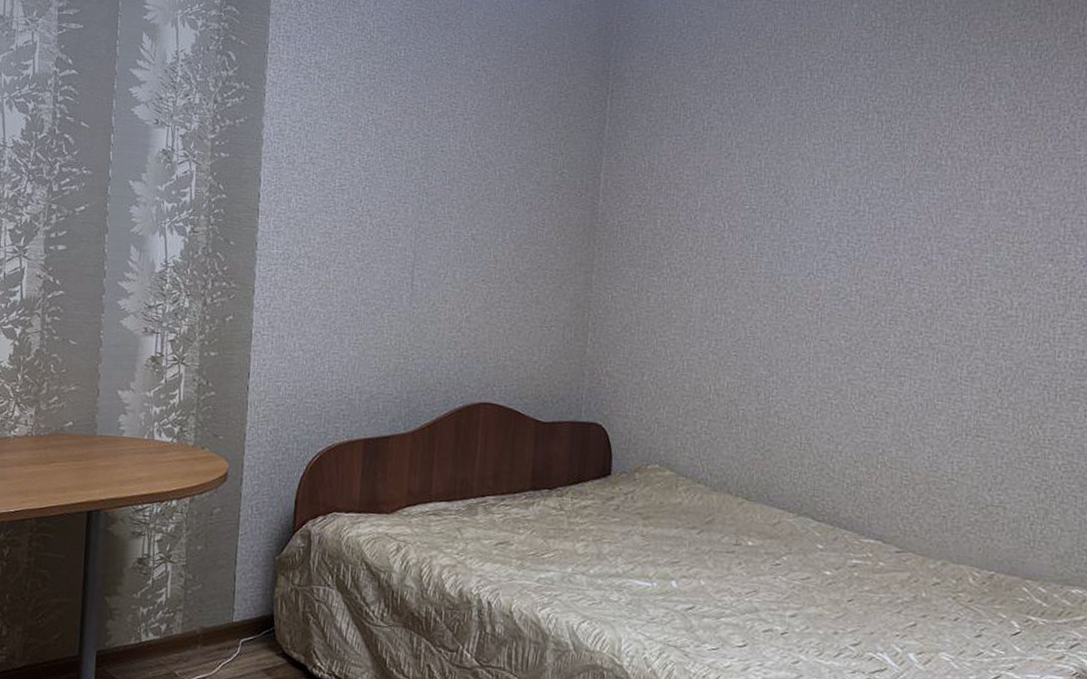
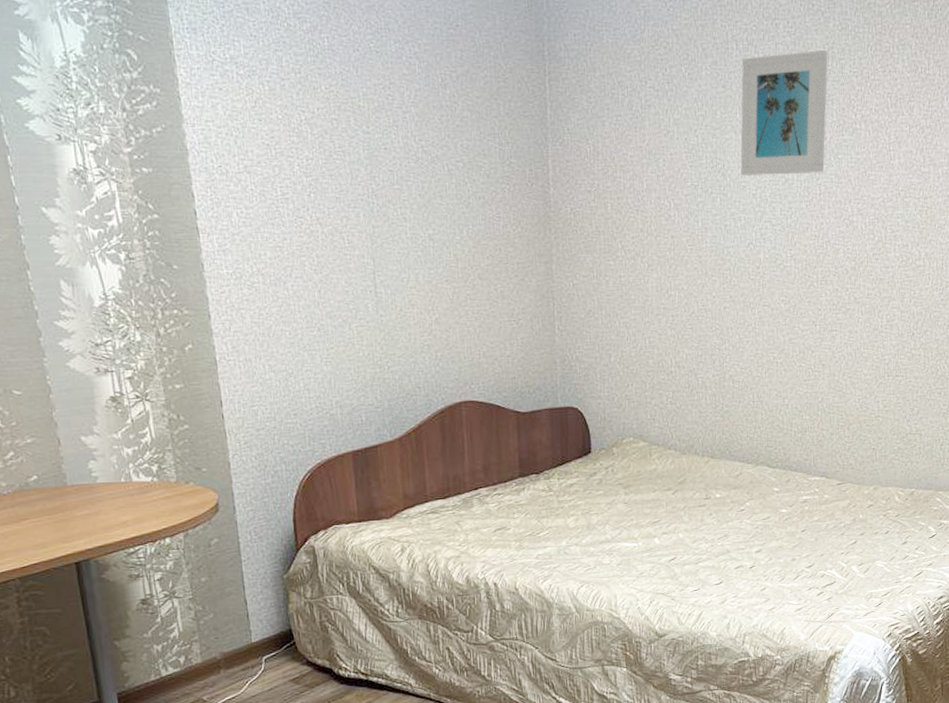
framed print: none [805,84,913,207] -> present [740,50,828,175]

